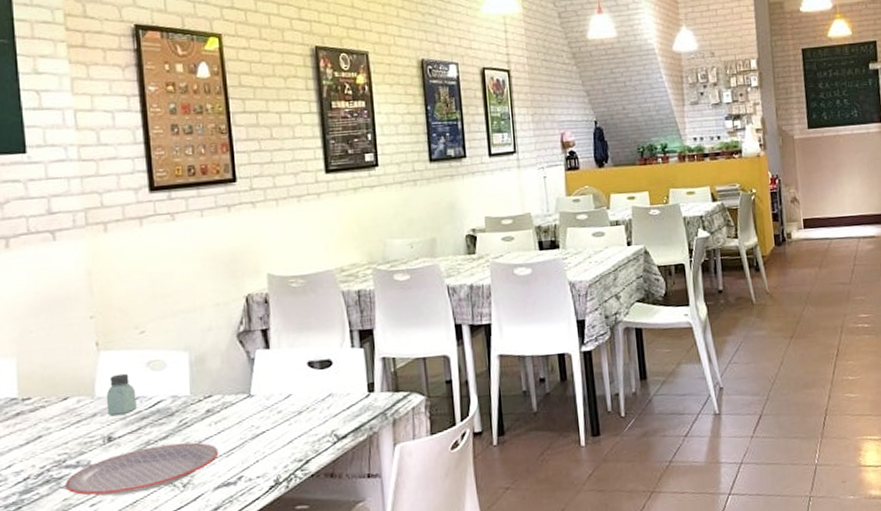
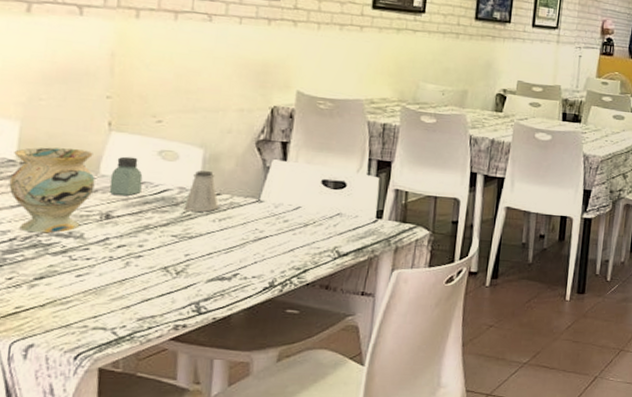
vase: none [15,375,93,469] -> present [9,147,95,234]
plate: present [64,442,219,497] -> none [52,231,218,272]
saltshaker: none [179,374,212,419] -> present [184,170,219,212]

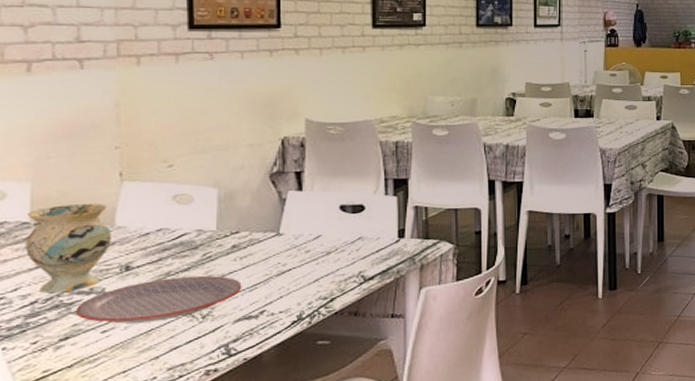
plate: none [52,231,218,272] -> present [75,276,242,324]
saltshaker: present [109,156,143,197] -> none [126,205,159,246]
saltshaker: present [184,170,219,212] -> none [203,210,238,253]

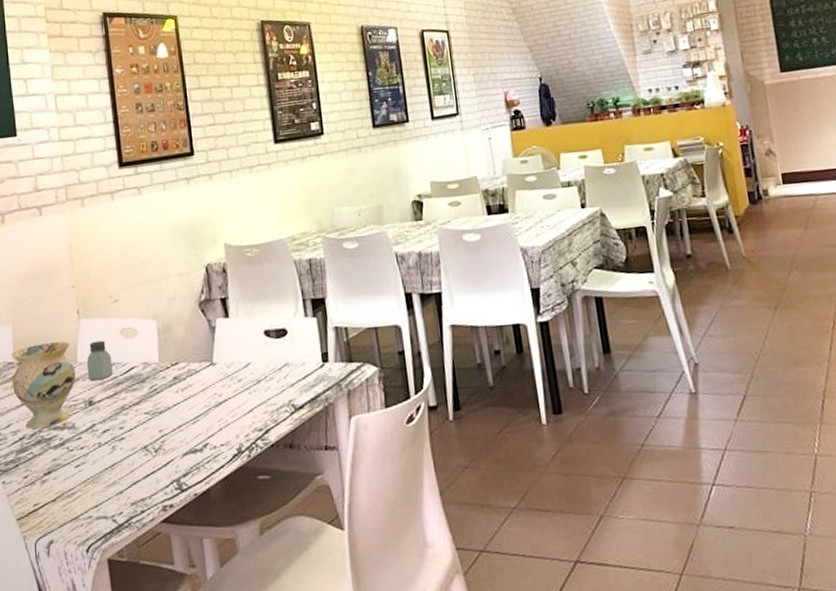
plate: present [75,276,242,324] -> none [53,408,186,458]
saltshaker: none [126,205,159,246] -> present [86,340,113,381]

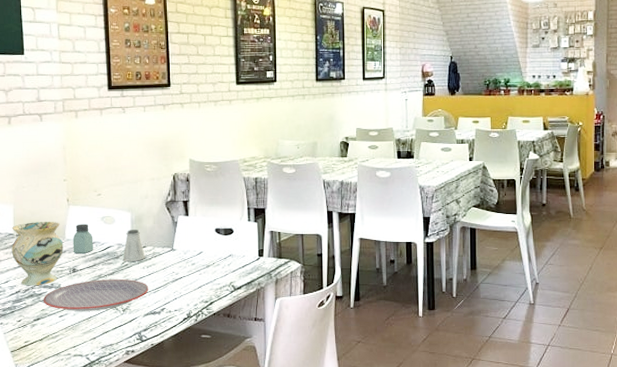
plate: none [53,408,186,458] -> present [43,278,149,311]
saltshaker: none [150,342,179,385] -> present [122,230,145,261]

